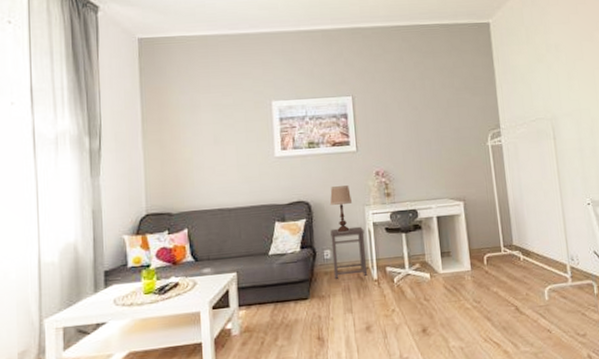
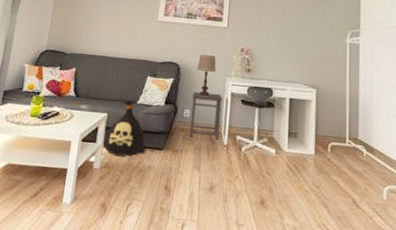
bag: none [238,252,289,317] -> present [103,100,146,157]

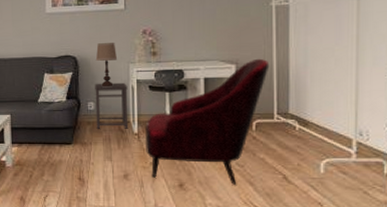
bag: present [103,100,146,157] -> none [12,100,55,153]
armchair: none [233,86,344,206] -> present [145,58,270,185]

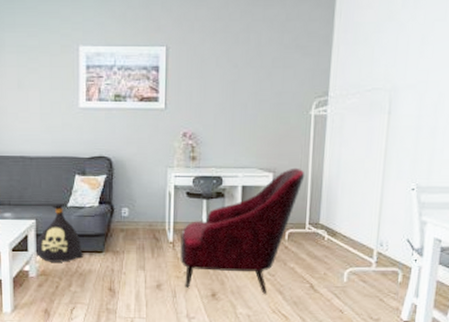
bag: none [12,100,55,153] -> present [36,204,84,262]
table lamp: present [95,43,118,86] -> none [132,145,156,191]
side table: present [95,82,129,129] -> none [130,187,165,237]

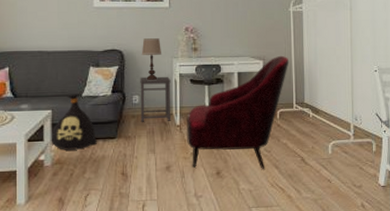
side table: none [130,187,165,237] -> present [140,76,171,122]
table lamp: none [132,145,156,191] -> present [141,38,162,80]

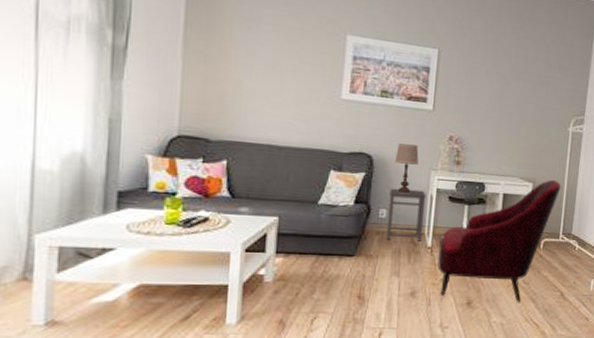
bag: present [52,94,98,150] -> none [276,200,333,266]

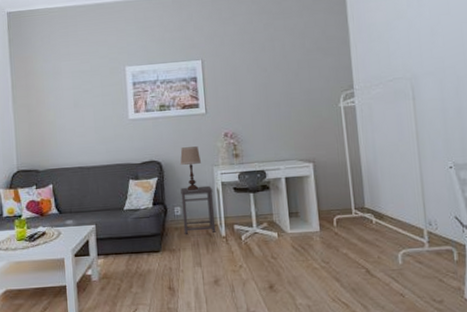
armchair: present [437,179,562,302] -> none [232,156,344,282]

